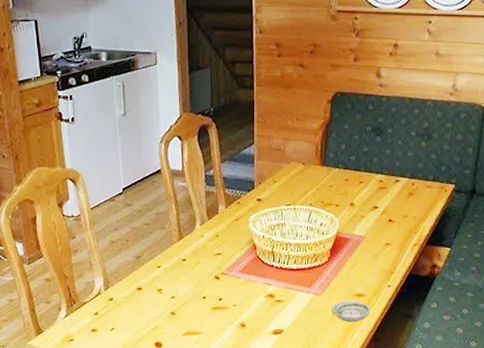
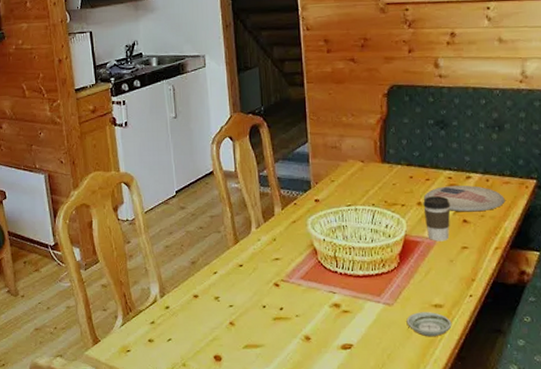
coffee cup: none [355,198,379,239] -> present [423,196,450,241]
plate: none [357,189,426,212] -> present [424,186,505,212]

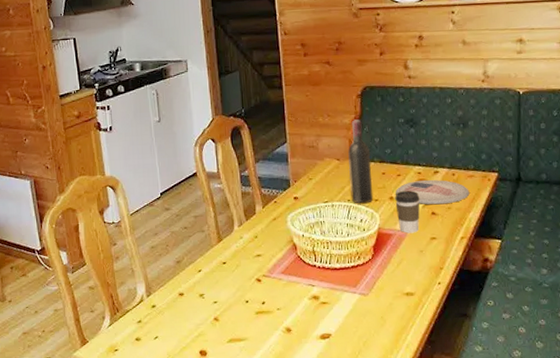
wine bottle: none [373,120,400,209] -> present [348,119,374,204]
saucer: present [406,312,452,337] -> none [380,300,422,324]

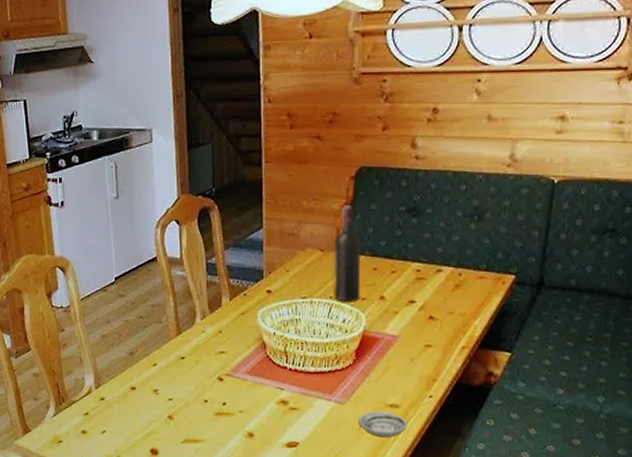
saucer: none [380,300,422,324] -> present [358,411,407,438]
coffee cup: present [395,191,420,234] -> none [386,290,416,339]
plate: present [396,180,470,205] -> none [388,280,478,308]

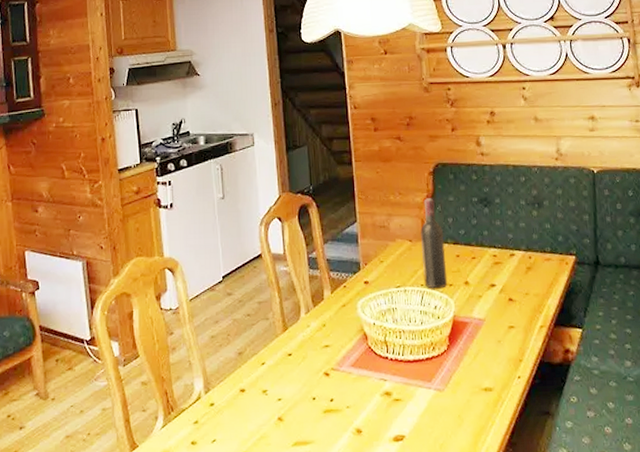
saucer: present [358,411,407,438] -> none [457,396,502,423]

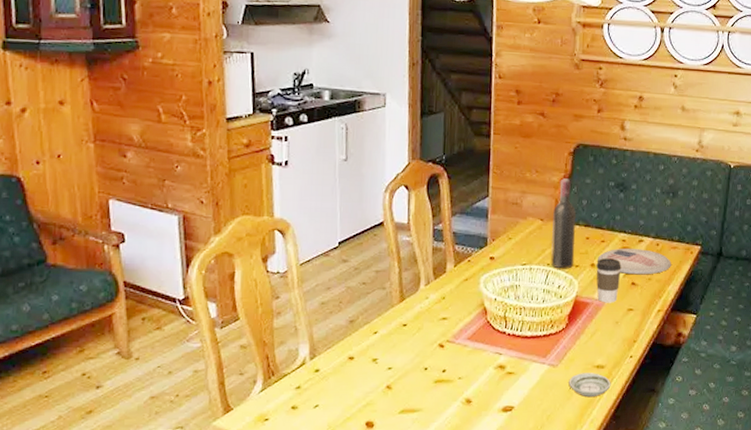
saucer: none [457,396,502,423] -> present [568,373,611,398]
coffee cup: none [470,275,497,322] -> present [596,258,622,303]
plate: none [471,263,548,291] -> present [598,249,671,275]

